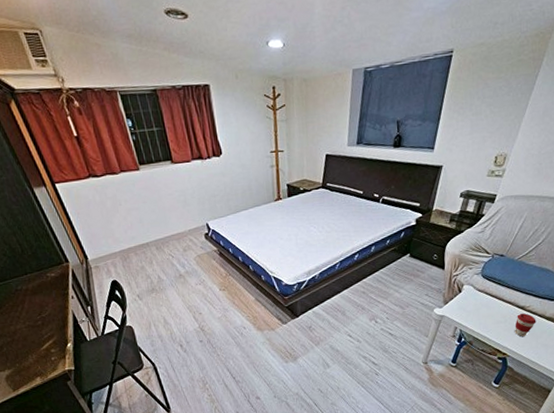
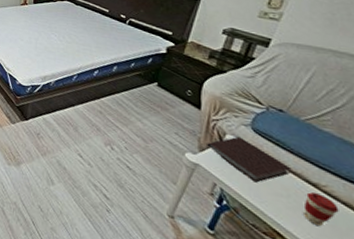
notebook: none [450,284,508,318] -> present [207,136,292,183]

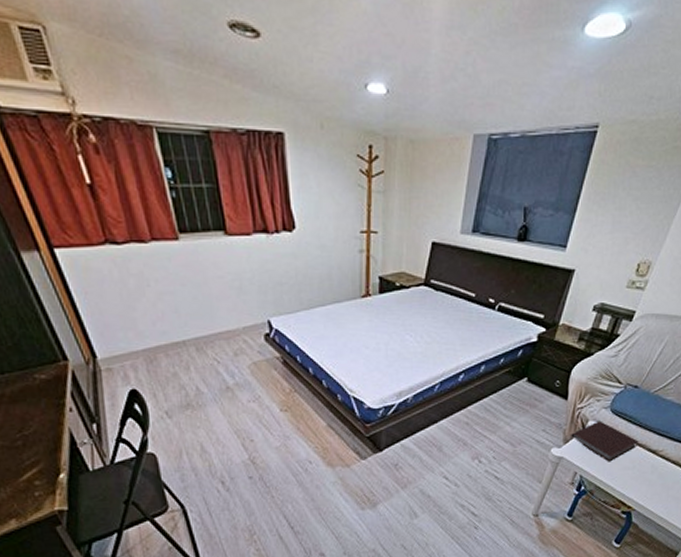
coffee cup: present [303,191,339,227] -> none [643,458,669,488]

